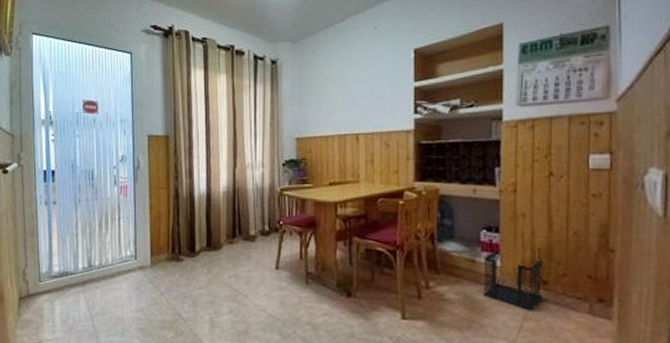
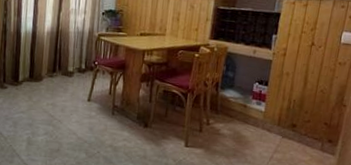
wastebasket: present [483,250,543,311] -> none [248,99,296,146]

